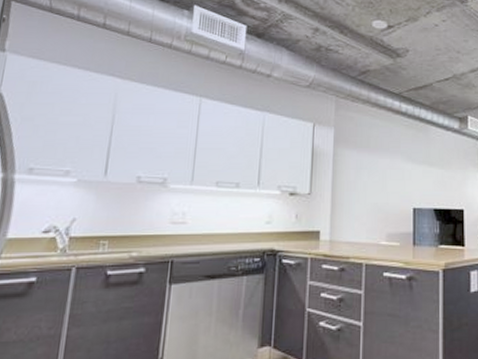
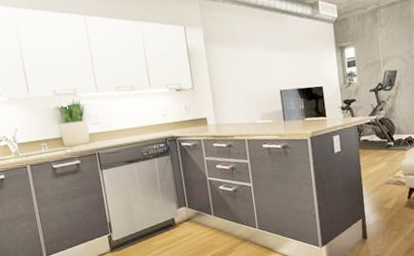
planter: none [129,190,171,250] -> present [57,99,91,148]

